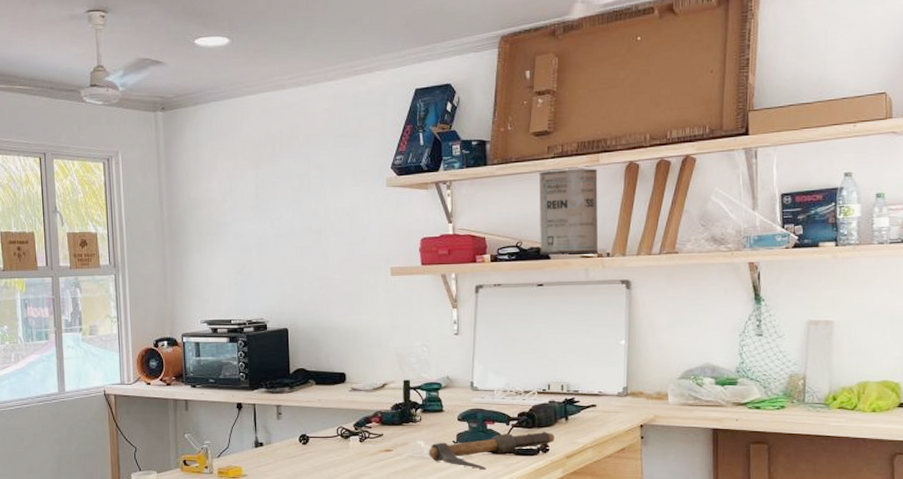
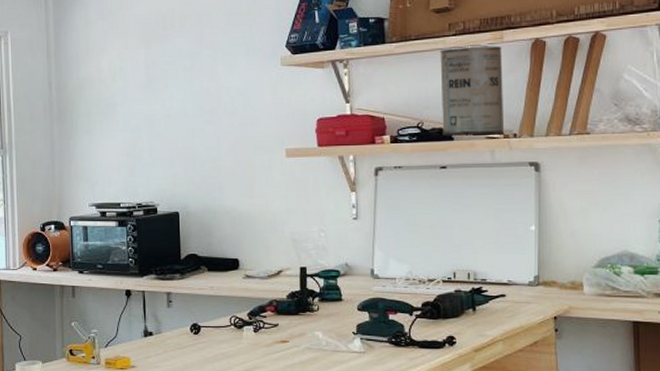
claw hammer: present [429,431,554,470] -> none [327,322,461,363]

